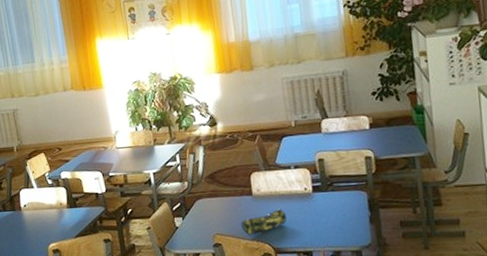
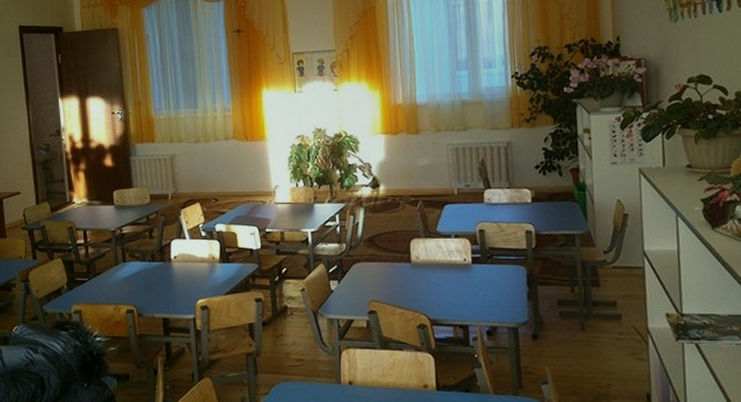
pencil case: present [243,208,287,235] -> none [399,277,444,303]

